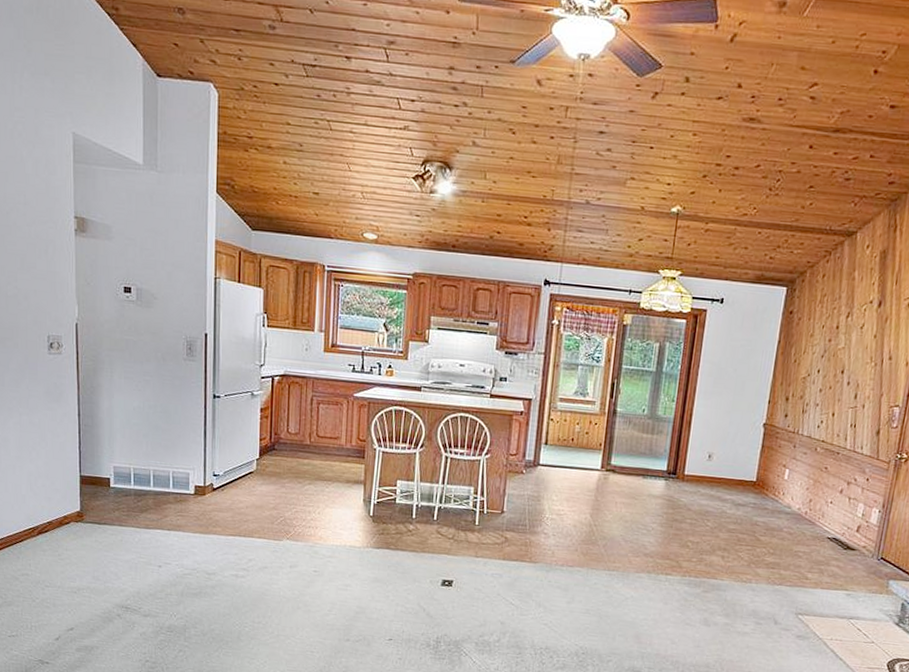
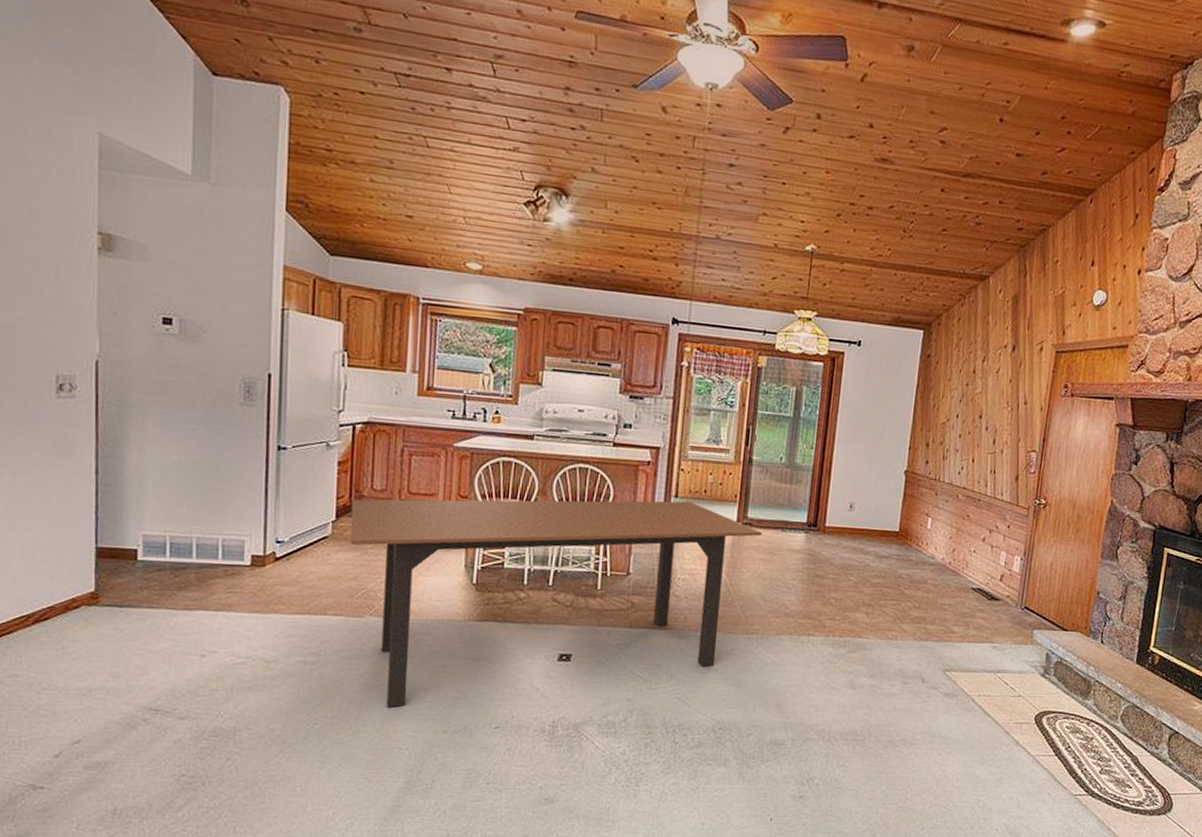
dining table: none [271,440,625,617] -> present [350,499,762,708]

